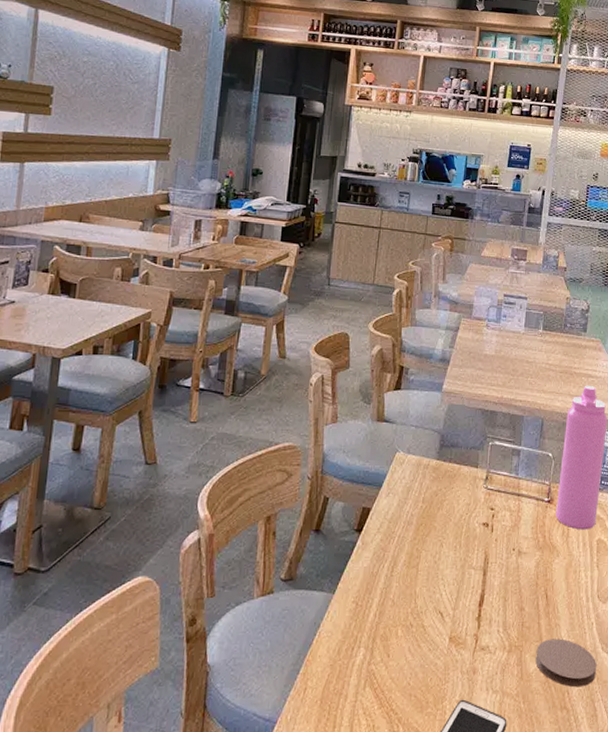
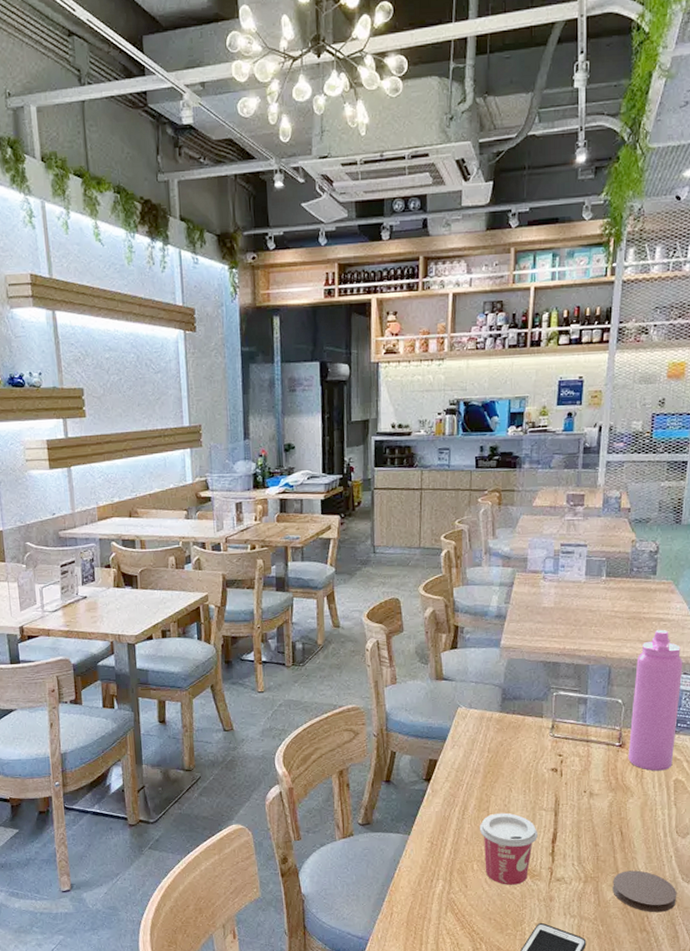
cup: none [407,570,465,655] -> present [479,812,538,885]

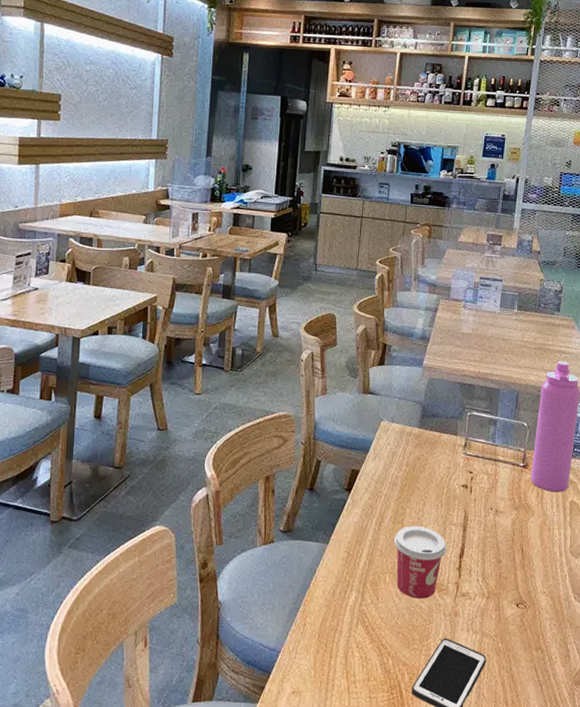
coaster: present [613,870,677,913] -> none [512,588,570,631]

